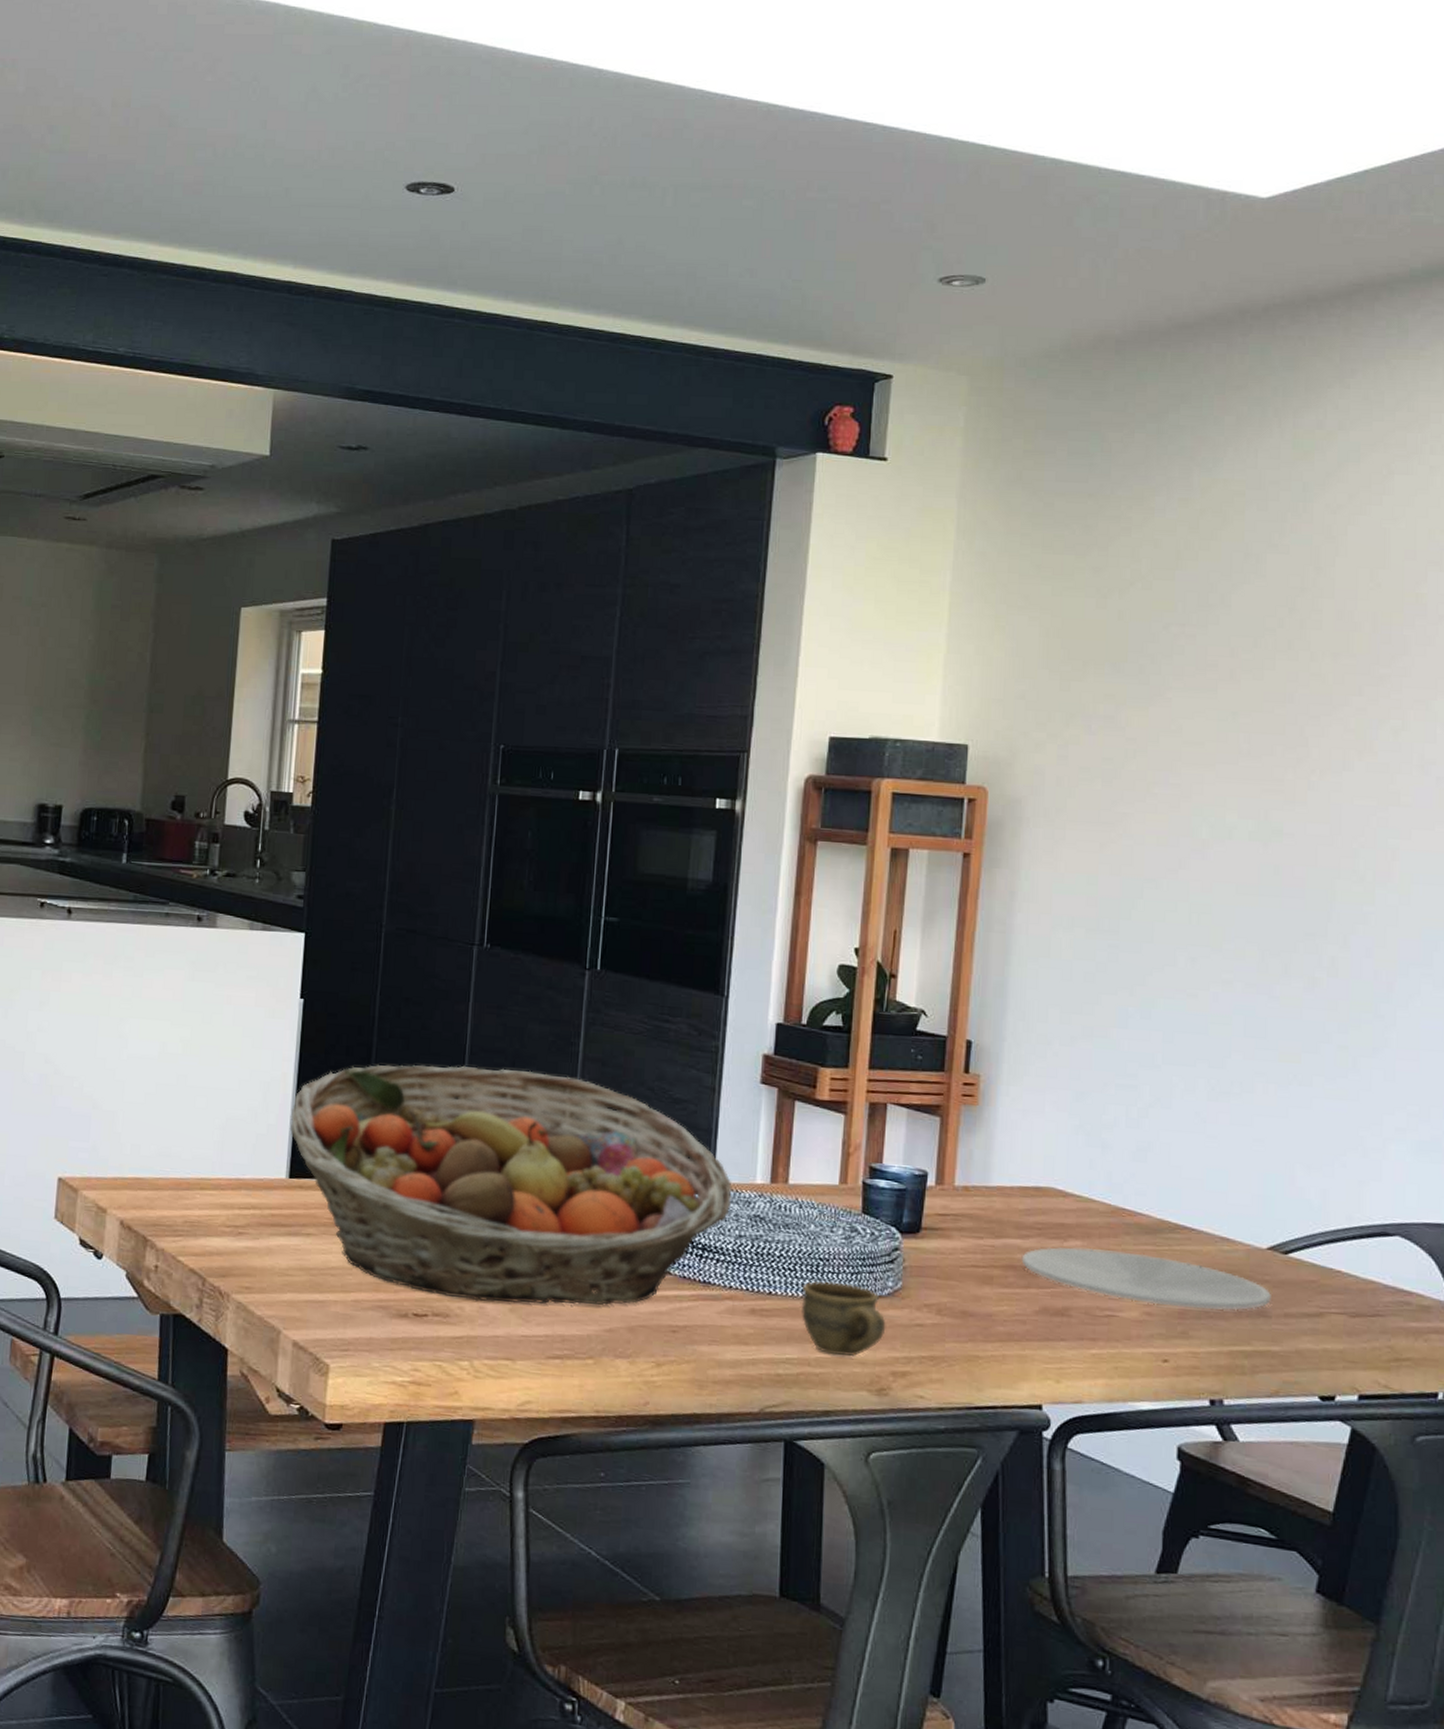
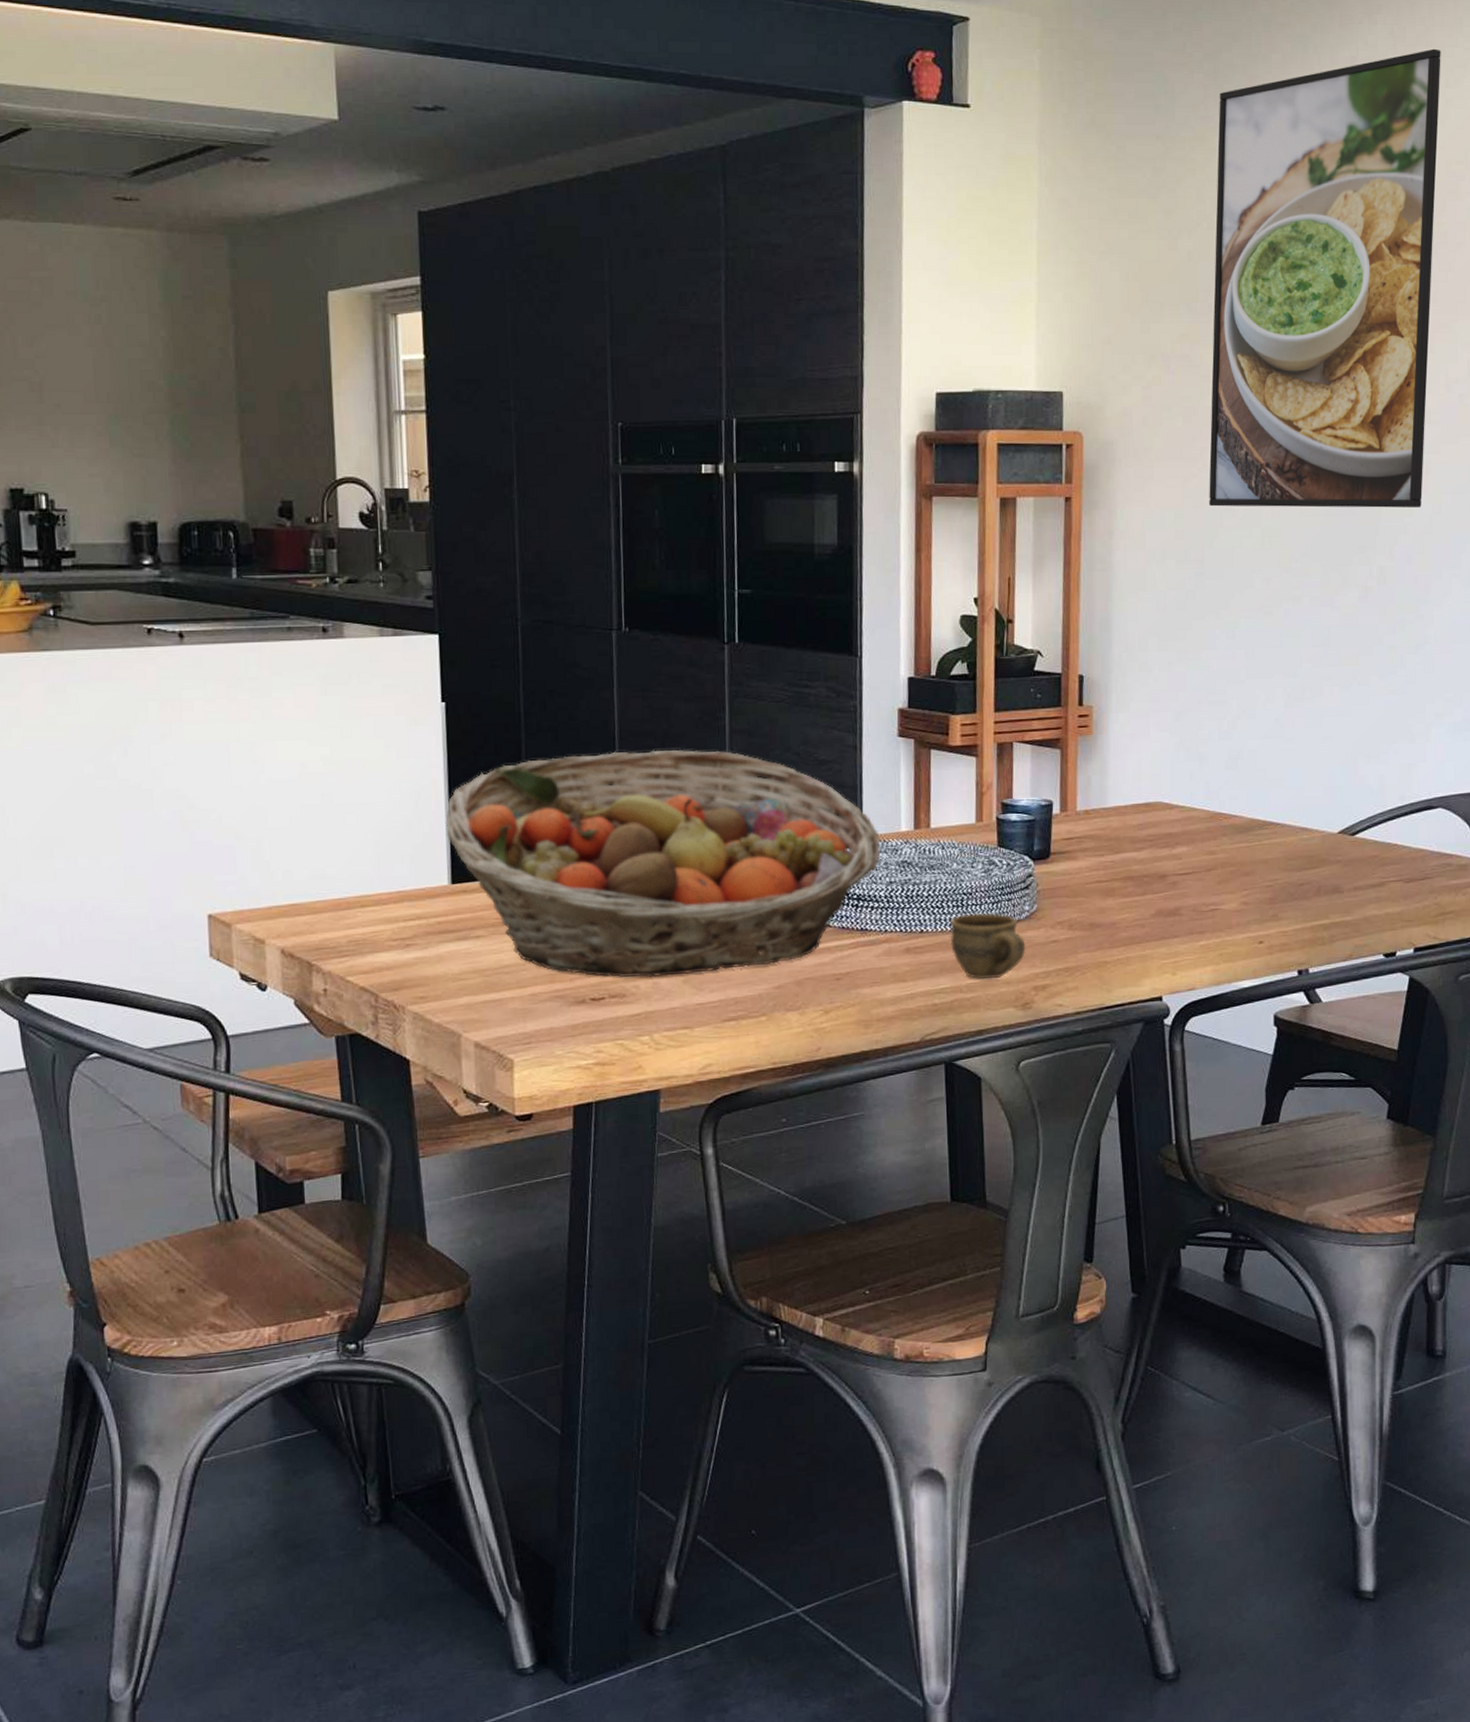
plate: present [1021,1247,1271,1311] -> none [1137,851,1343,895]
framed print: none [1128,414,1426,897] -> present [1209,48,1441,508]

